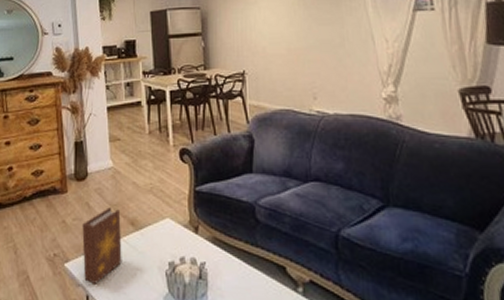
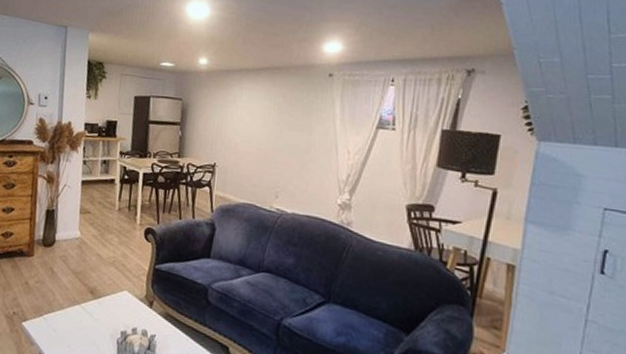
book: present [82,207,122,284] -> none [39,274,82,345]

